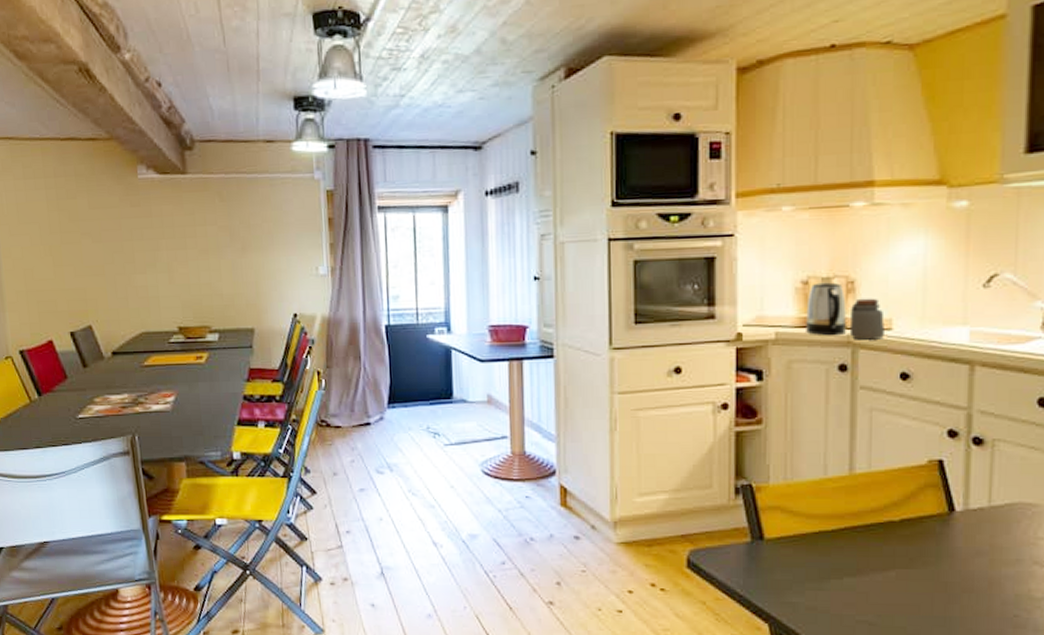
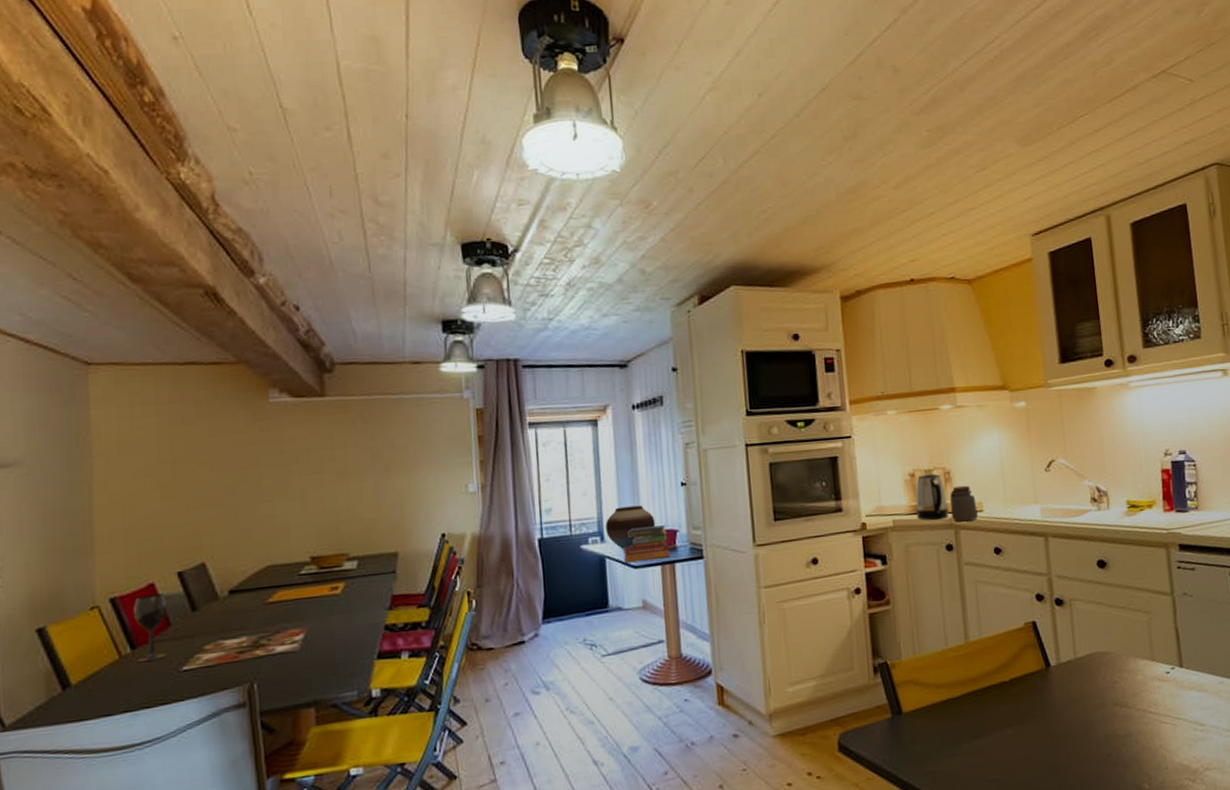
wine glass: none [38,350,67,408] -> present [134,593,168,663]
vase: none [453,298,505,343] -> present [605,505,656,551]
books: none [470,320,518,356] -> present [623,525,670,563]

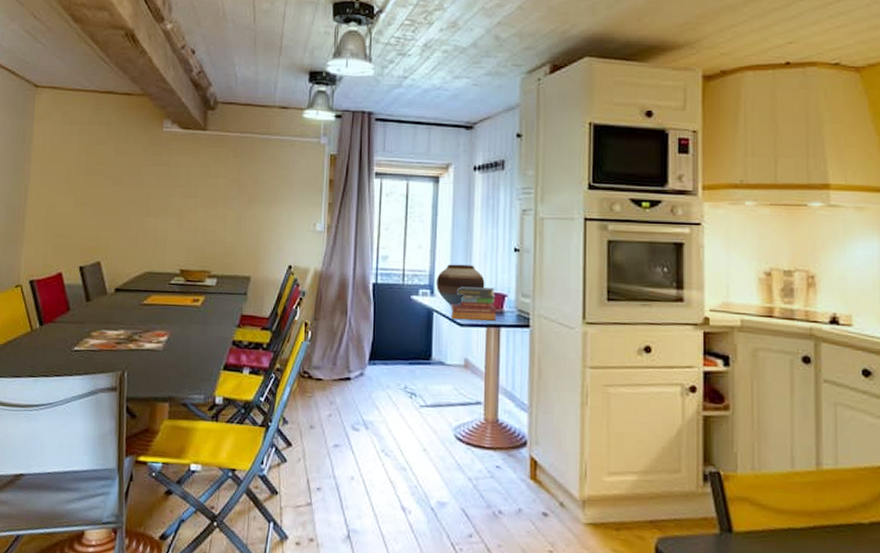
wine glass: present [134,593,168,663] -> none [42,281,70,338]
kettle: present [915,473,948,521] -> none [770,275,808,328]
jar: present [950,485,978,522] -> none [811,293,845,335]

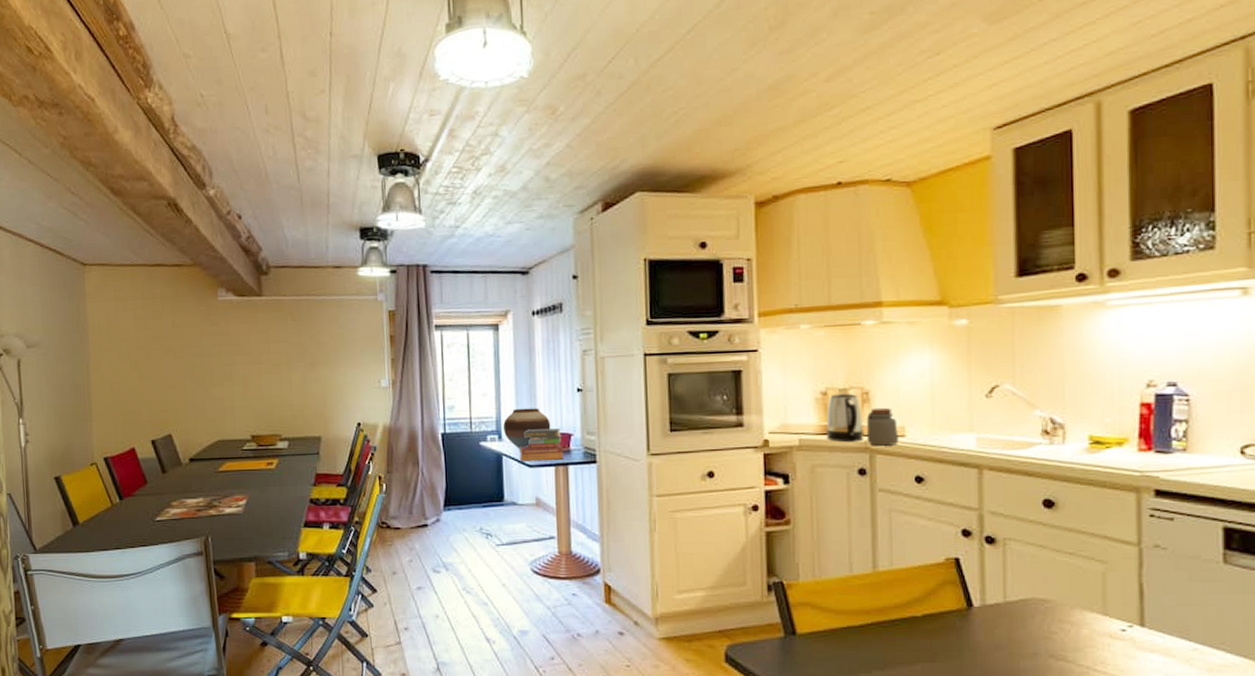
kettle: none [770,275,808,328] -> present [826,393,863,443]
jar: none [811,293,845,335] -> present [866,407,898,446]

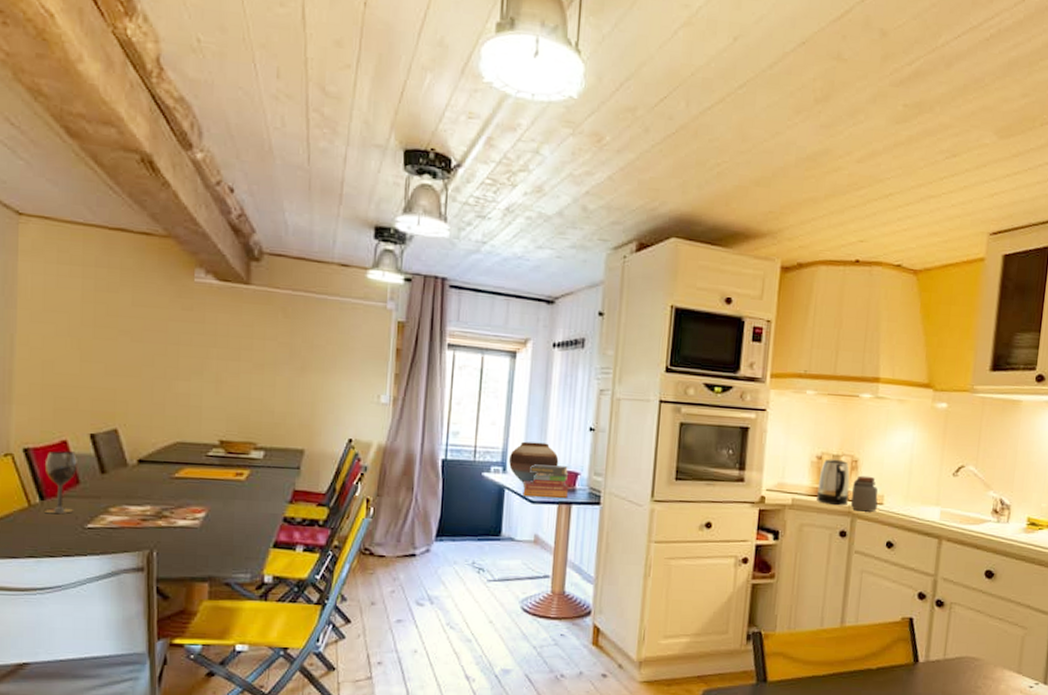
wine glass: none [121,457,146,511] -> present [45,450,79,515]

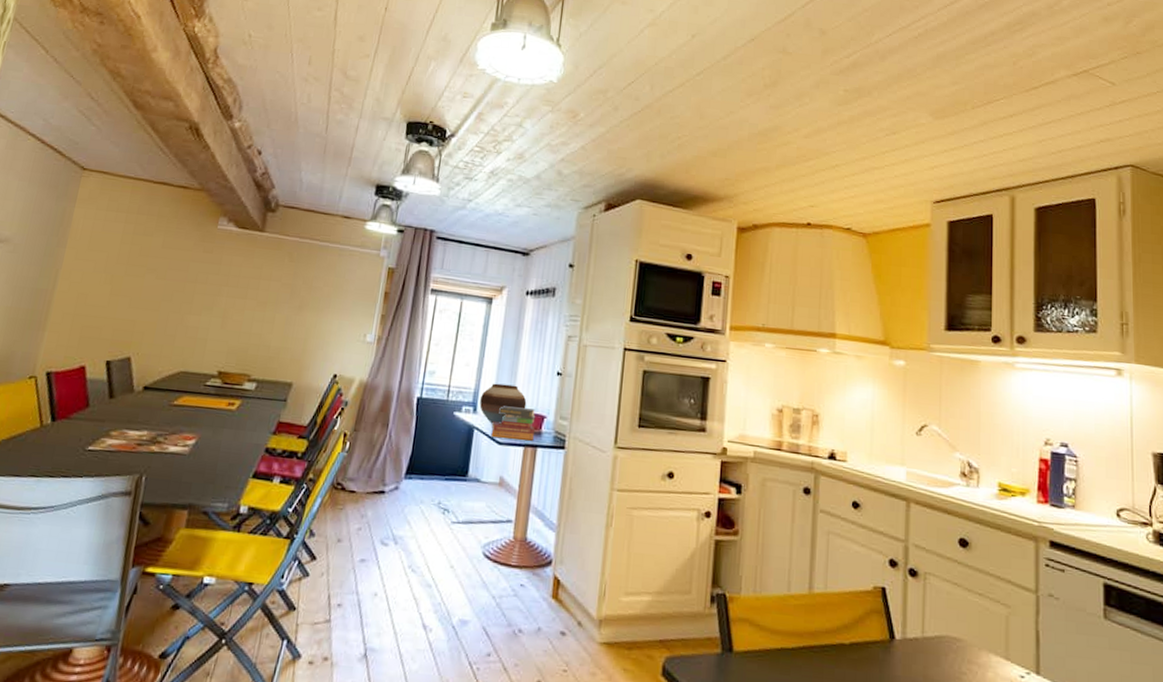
wine glass: present [45,450,79,515] -> none [53,375,92,436]
kettle: present [817,459,850,506] -> none [779,412,812,461]
jar: present [850,475,878,512] -> none [813,430,841,469]

